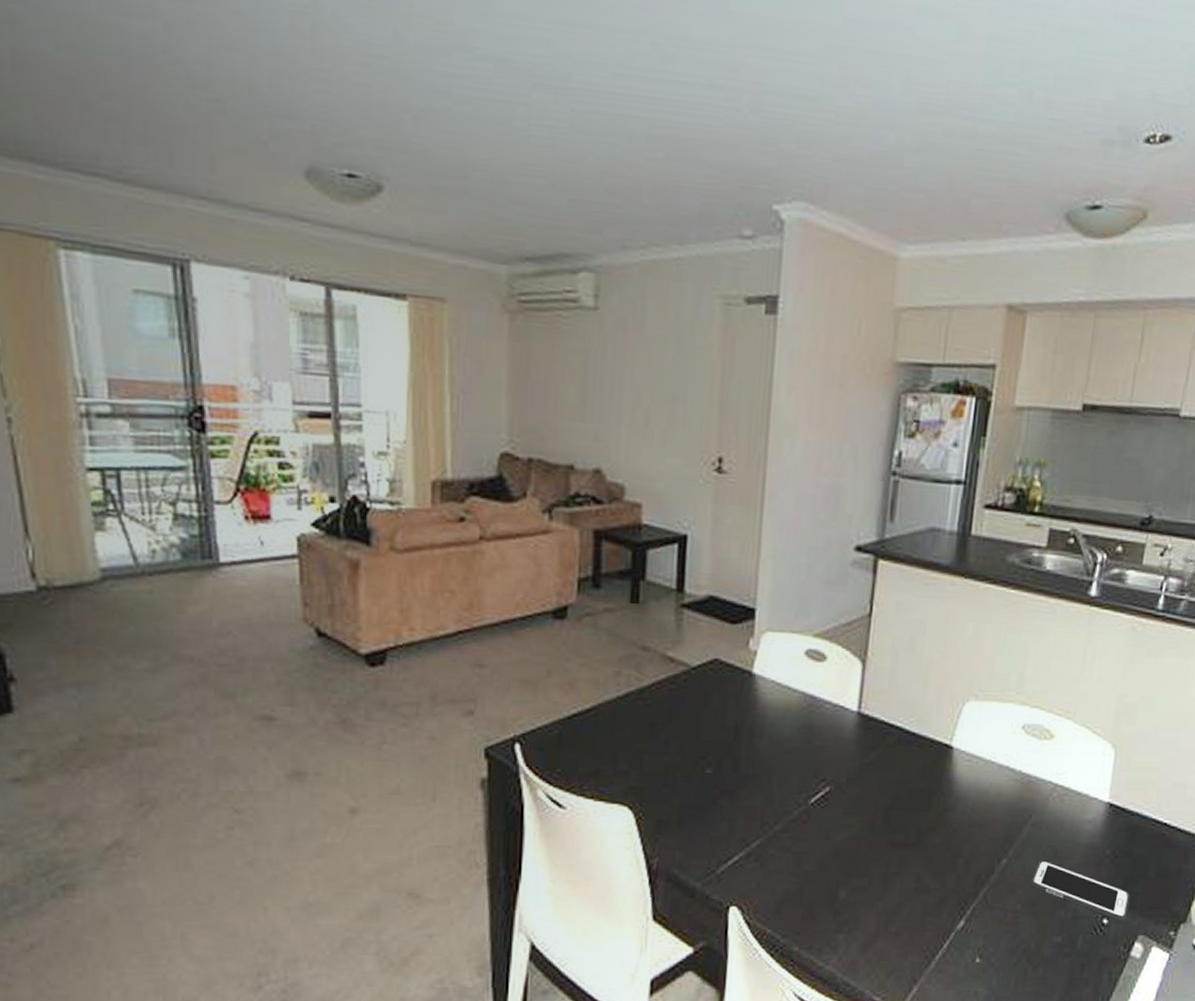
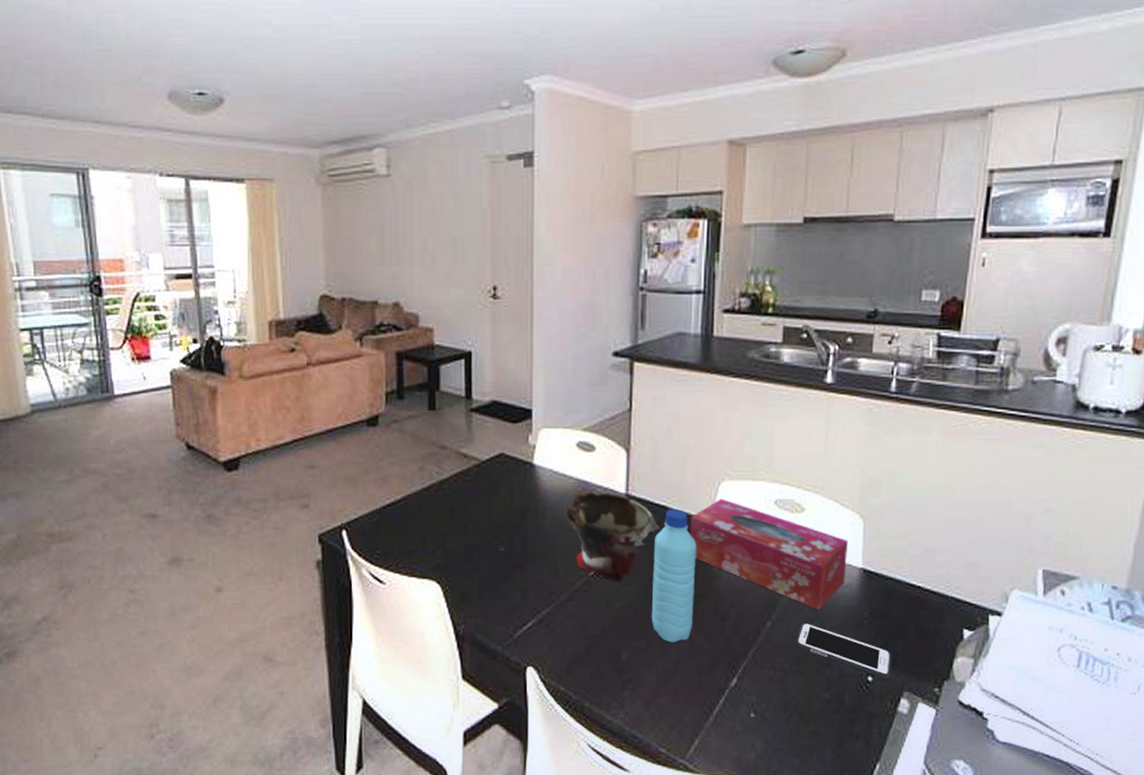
bowl: none [787,707,893,812] -> present [566,491,660,582]
water bottle: none [875,731,933,881] -> present [651,509,697,643]
tissue box: none [926,720,1096,847] -> present [690,498,848,610]

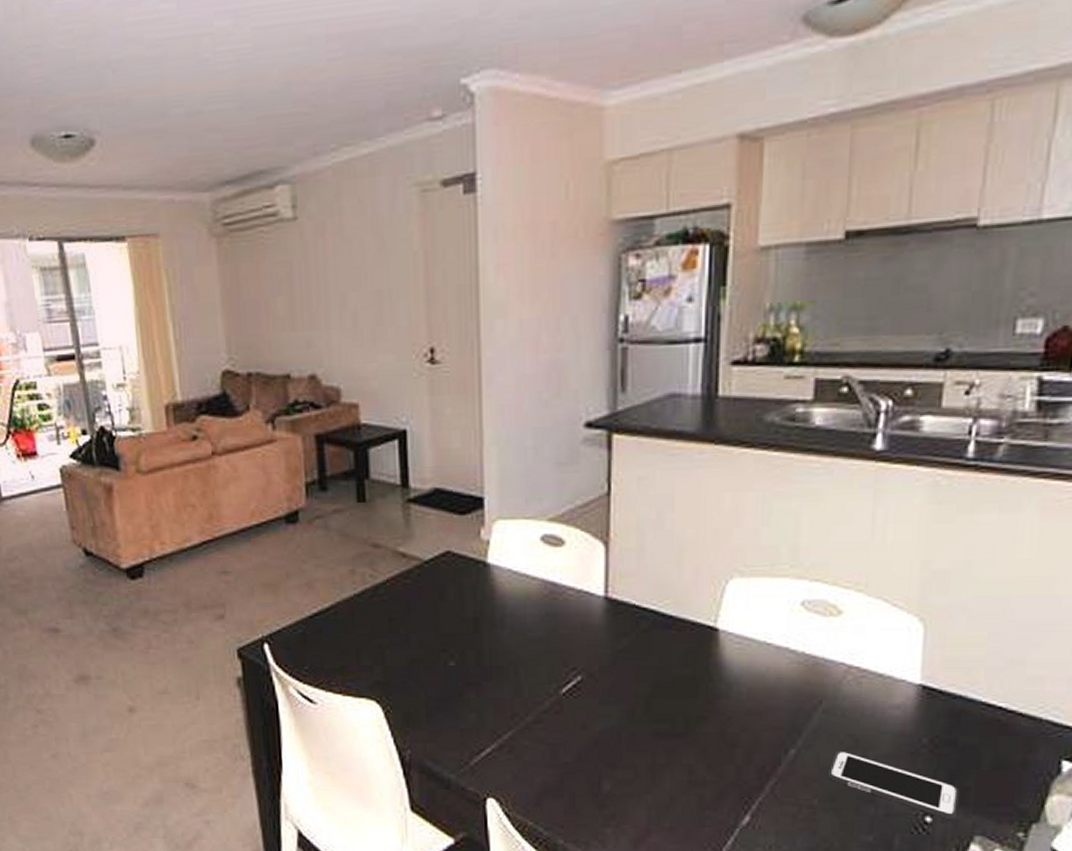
bowl: present [566,491,660,582] -> none [530,594,649,701]
water bottle: present [651,509,697,643] -> none [639,614,697,773]
tissue box: present [690,498,848,610] -> none [688,599,901,736]

